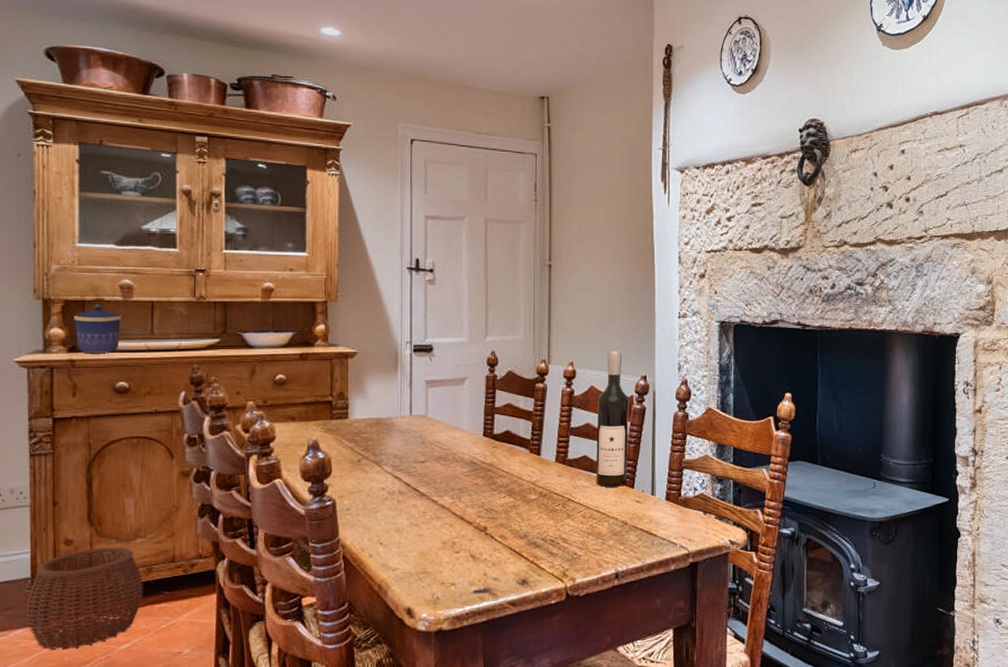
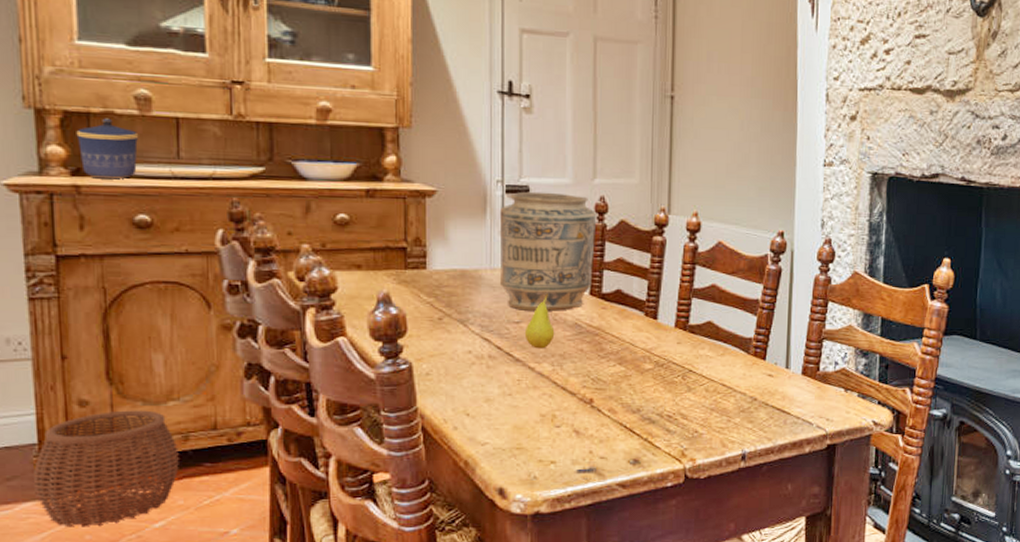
vase: none [408,350,489,451] -> present [499,191,597,311]
fruit: none [429,436,454,484] -> present [524,293,555,349]
bottle: present [596,350,629,487] -> none [722,200,763,358]

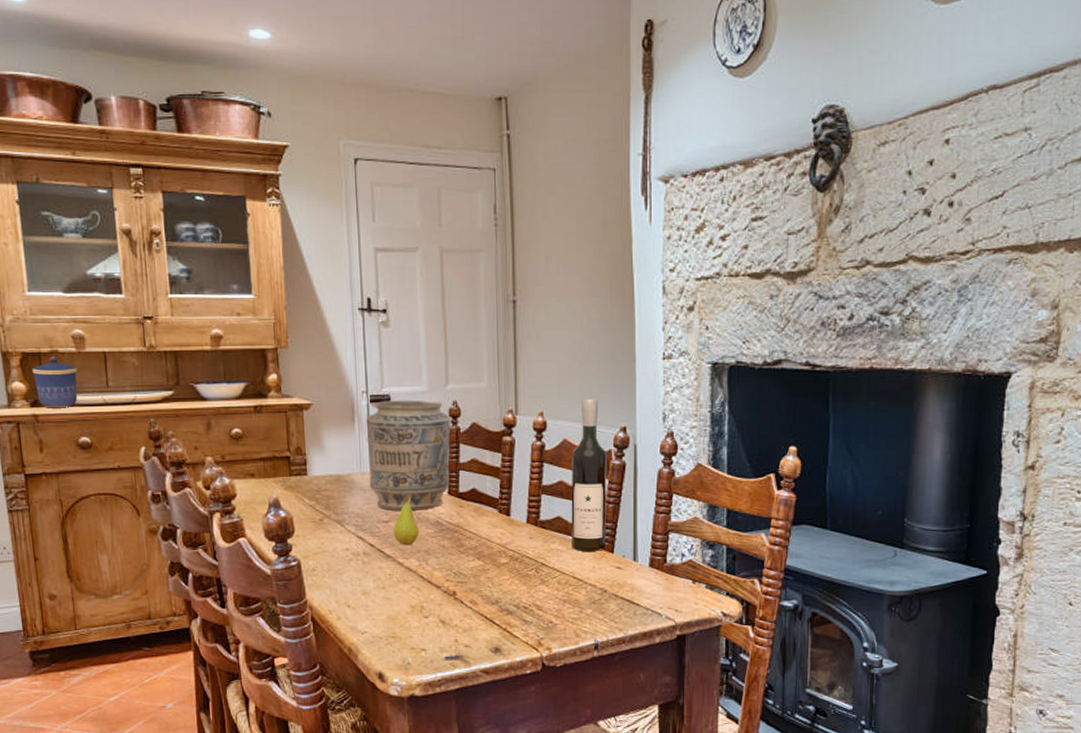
woven basket: present [33,410,180,528] -> none [21,603,126,699]
bottle: none [722,200,763,358] -> present [571,398,607,551]

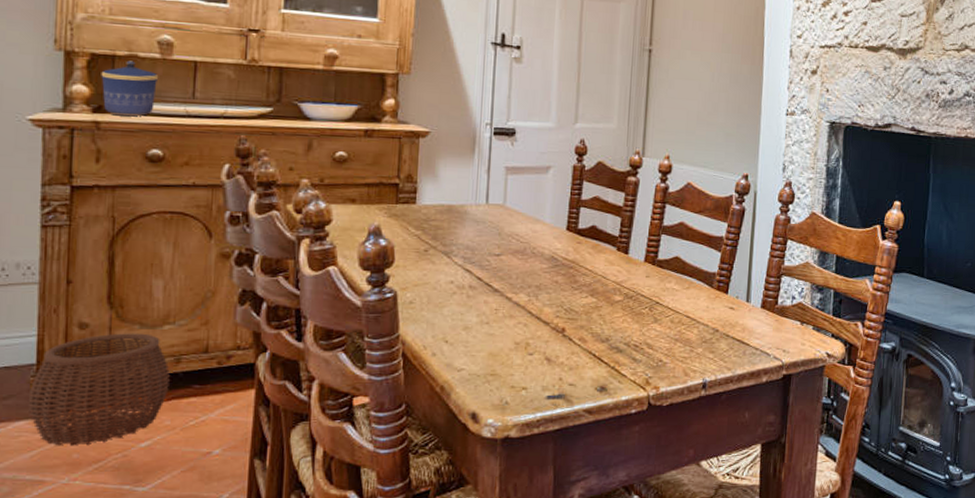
woven basket: none [21,603,126,699] -> present [28,333,171,446]
vase: present [366,400,451,511] -> none [483,134,577,245]
fruit: present [393,494,419,546] -> none [504,228,533,280]
bottle: present [571,398,607,551] -> none [687,145,728,292]

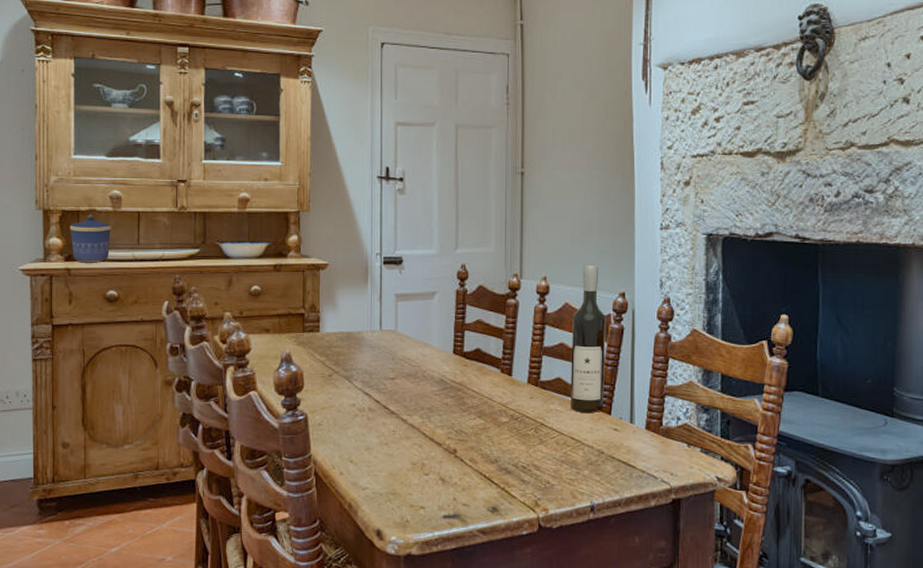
woven basket: present [28,333,171,446] -> none [29,451,132,549]
bottle: none [687,145,728,292] -> present [570,264,606,413]

